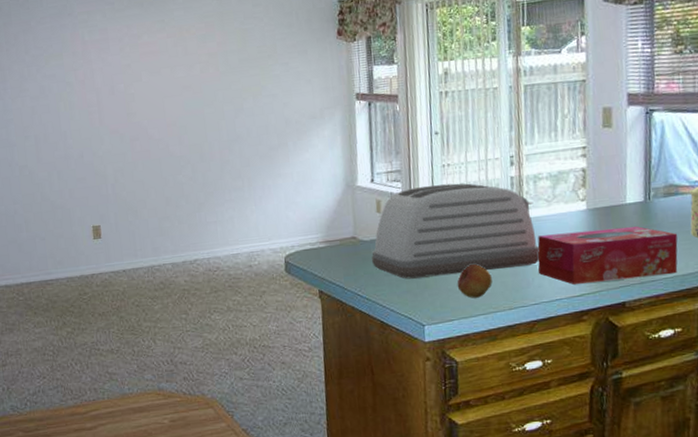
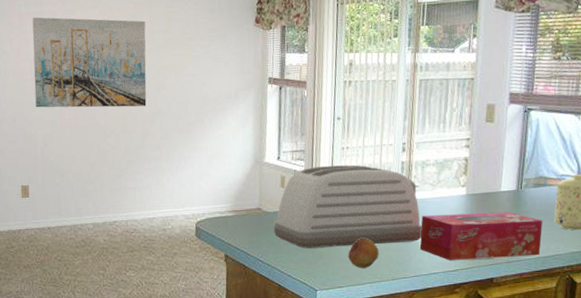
wall art: none [96,41,224,141] -> present [32,17,147,108]

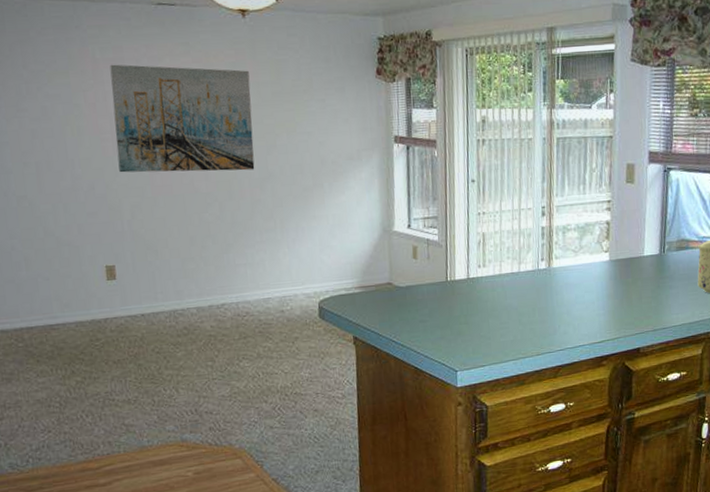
toaster: present [273,165,422,249] -> none [406,231,566,326]
fruit: present [348,237,379,268] -> none [489,311,522,345]
tissue box: present [419,211,543,260] -> none [564,277,687,331]

